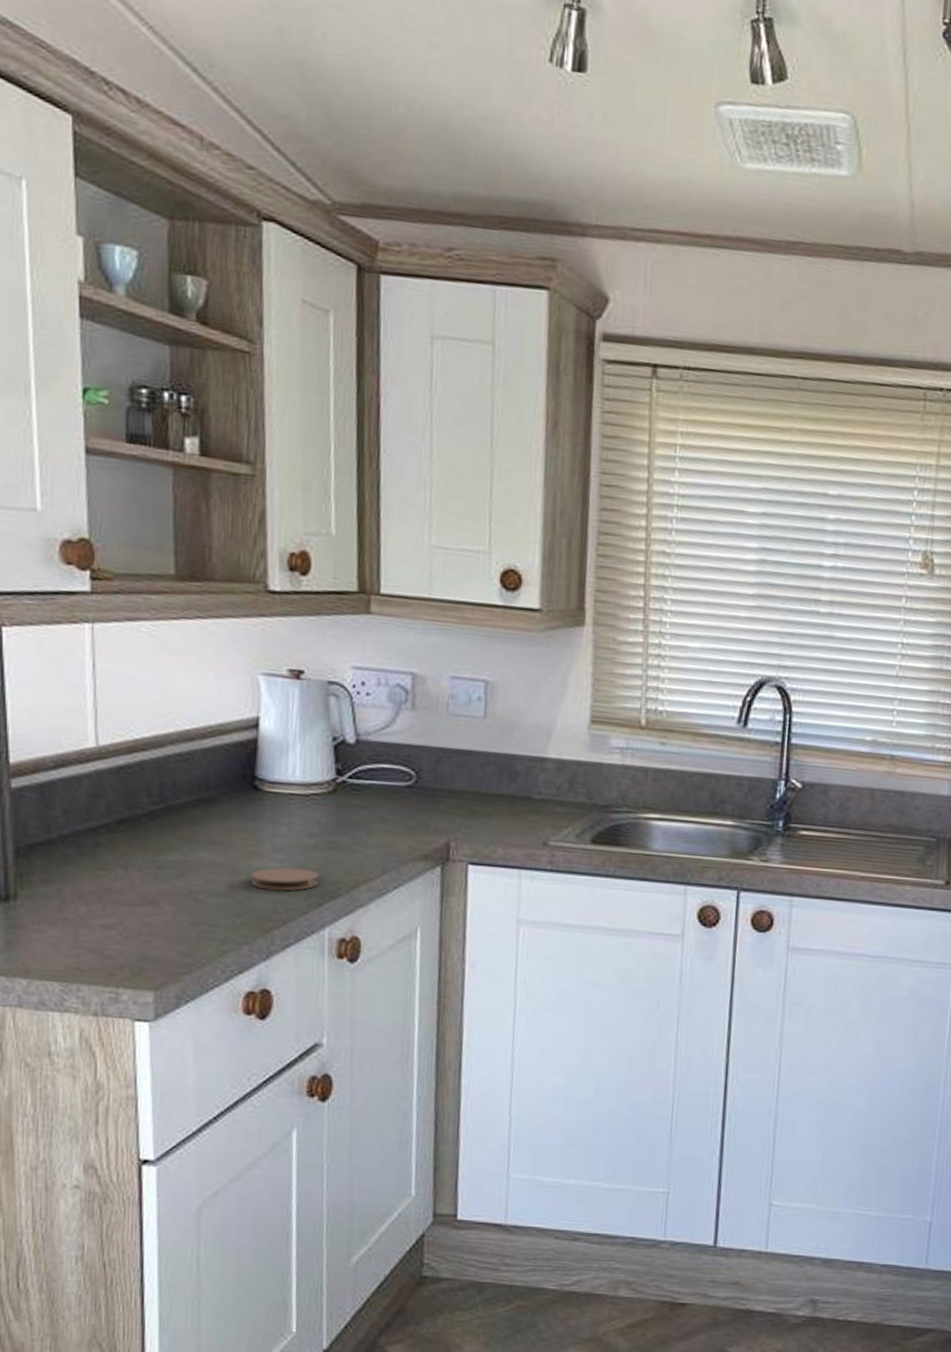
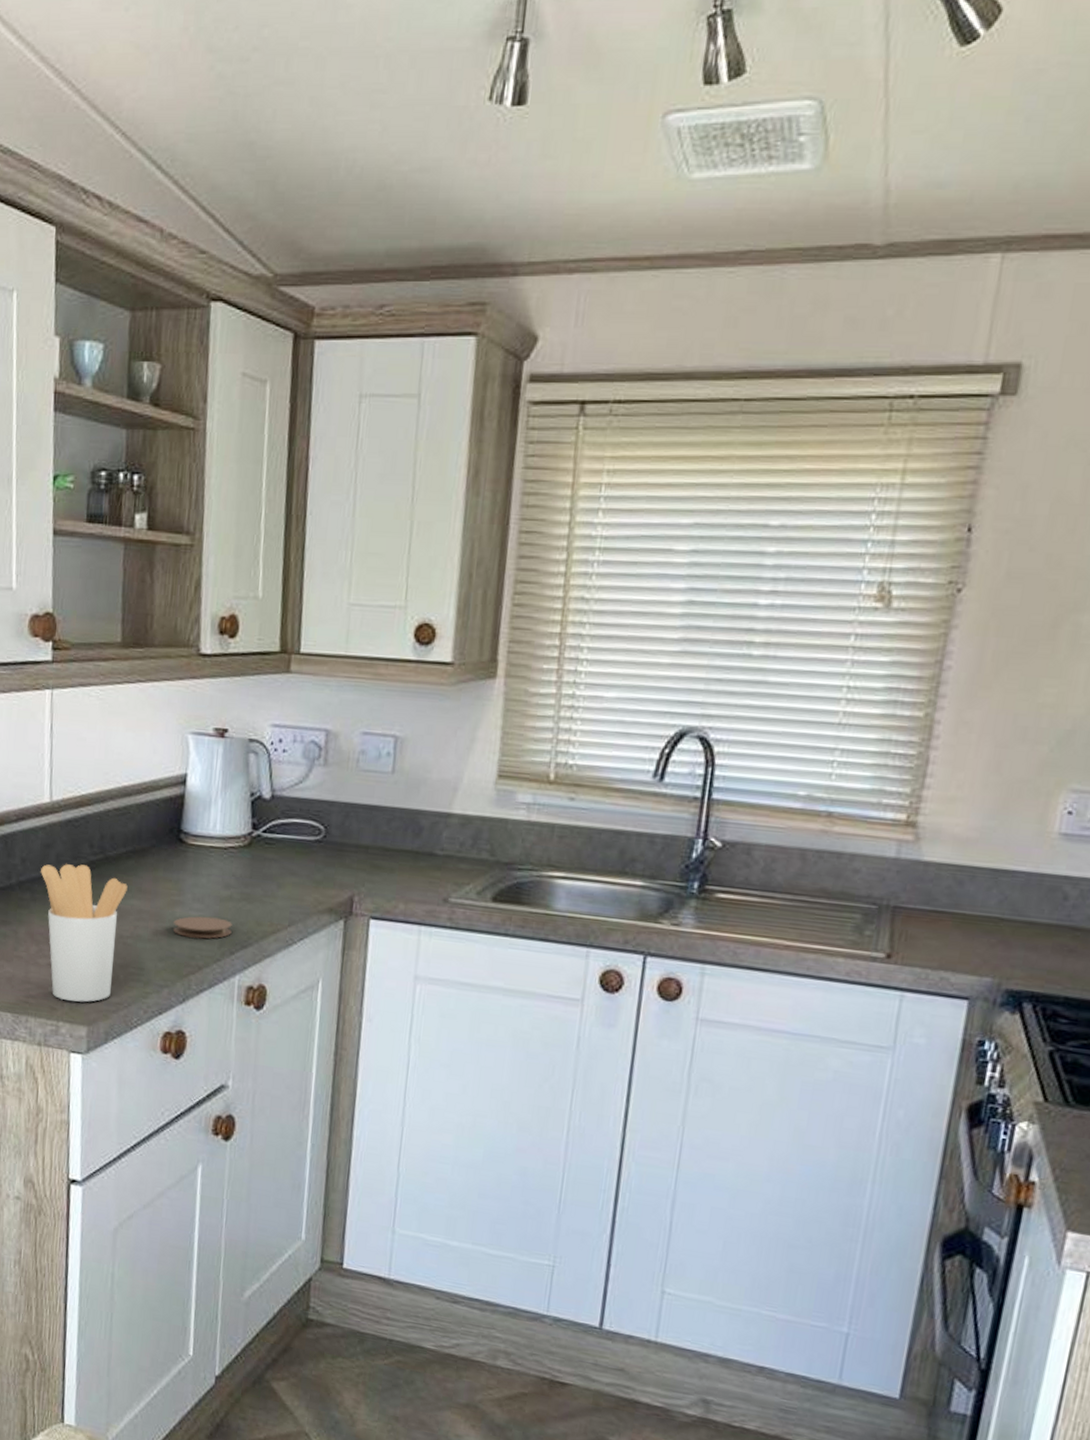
utensil holder: none [88,815,195,966] -> present [41,864,128,1003]

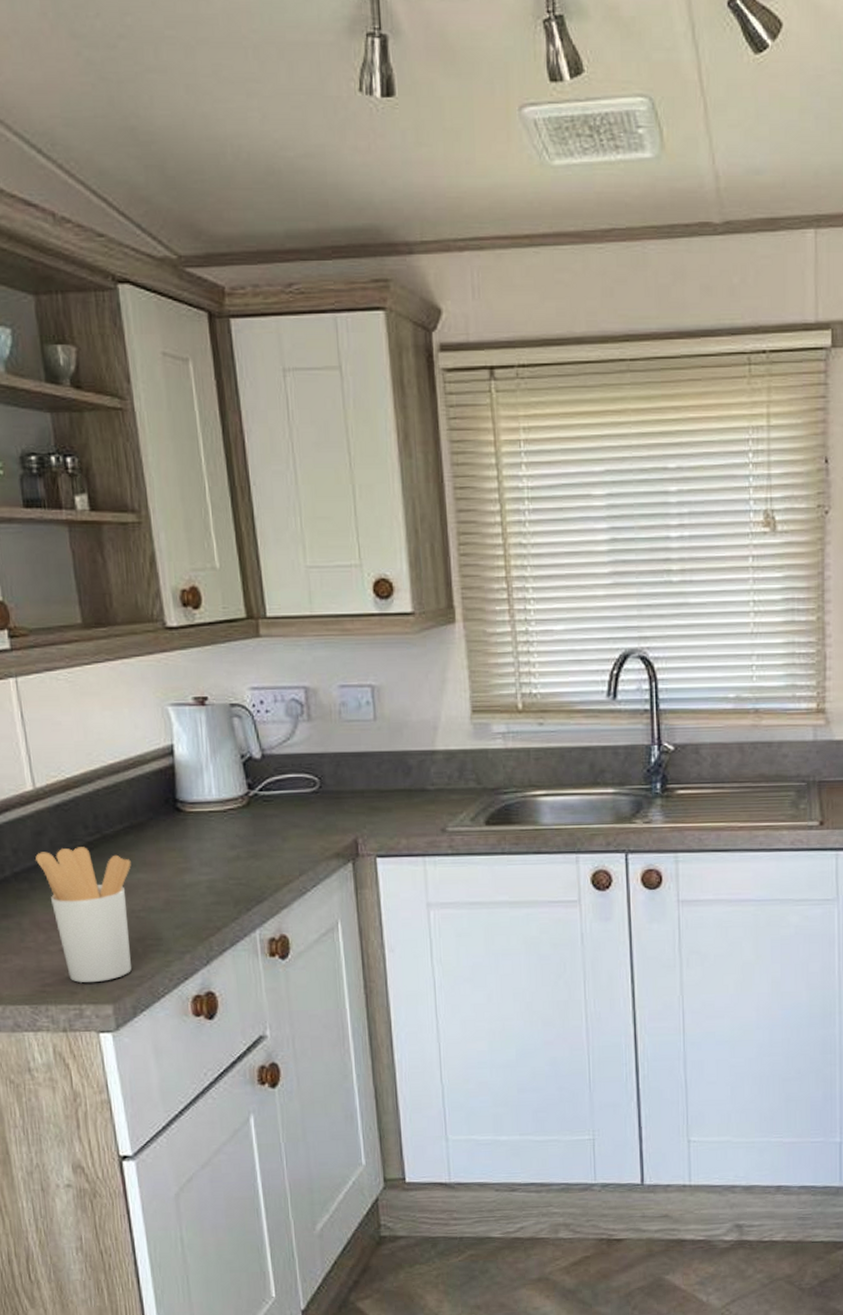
coaster: present [173,916,233,939] -> none [184,878,245,901]

